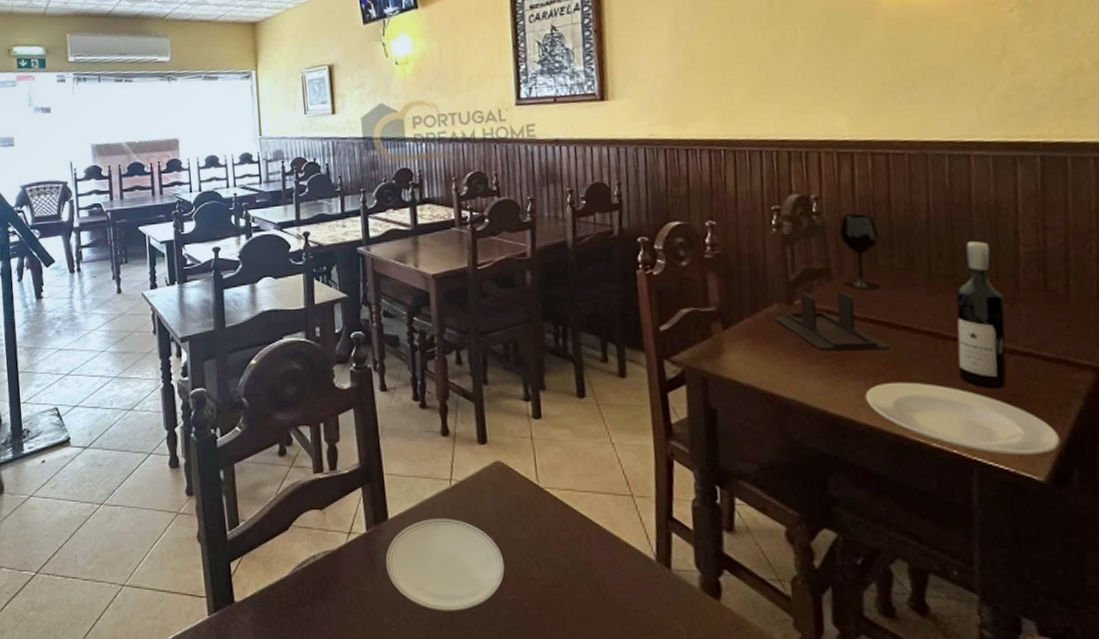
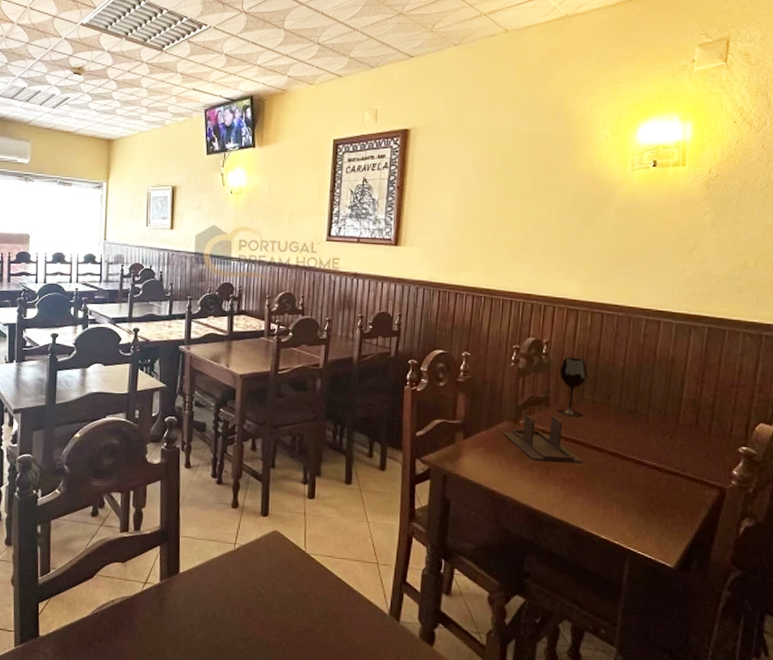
plate: present [385,518,505,612] -> none [173,574,270,650]
plate: present [865,381,1061,456] -> none [560,488,689,548]
bottle: present [955,241,1007,389] -> none [627,387,667,498]

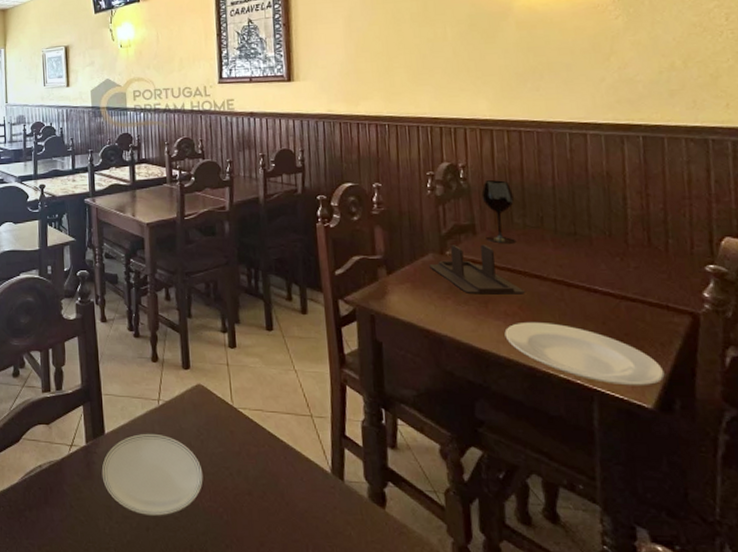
plate: none [173,574,270,650] -> present [101,433,203,517]
plate: none [560,488,689,548] -> present [504,321,665,386]

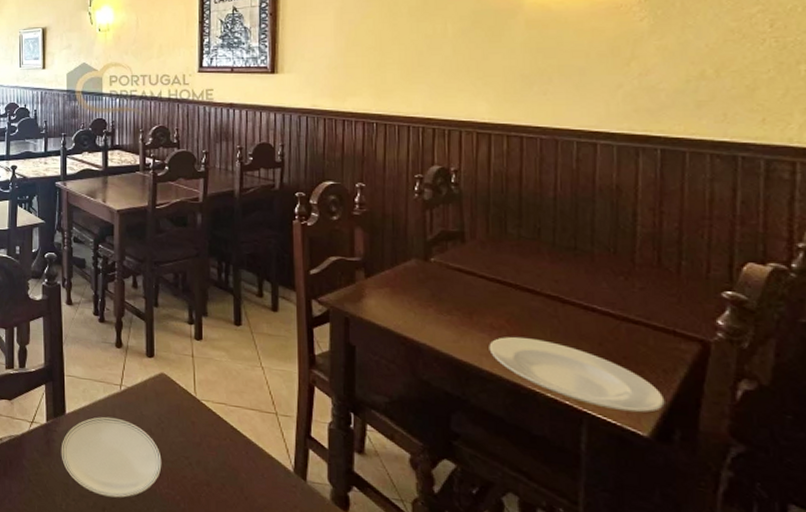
napkin holder: present [429,244,525,295] -> none [411,252,514,308]
wineglass: present [481,180,517,244] -> none [474,187,509,255]

